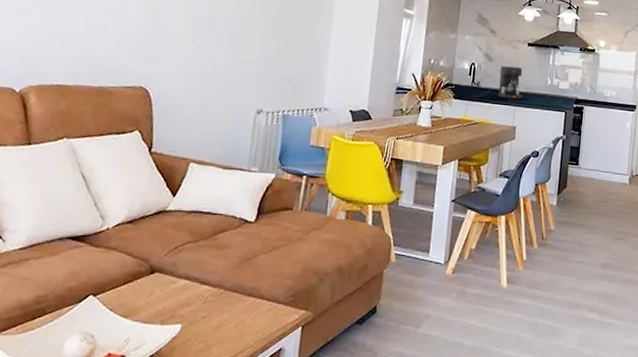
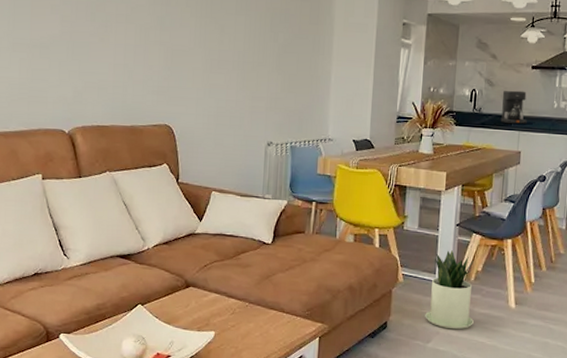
planter: none [416,227,467,312] -> present [425,250,474,330]

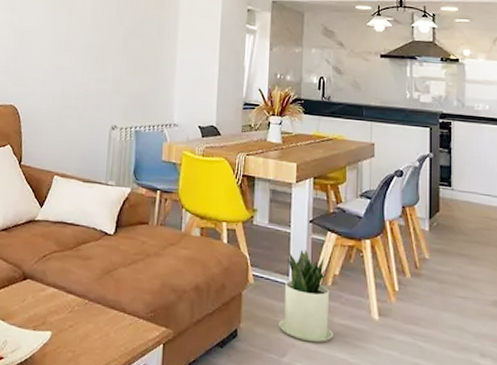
coffee maker: present [500,90,527,124] -> none [351,78,379,114]

